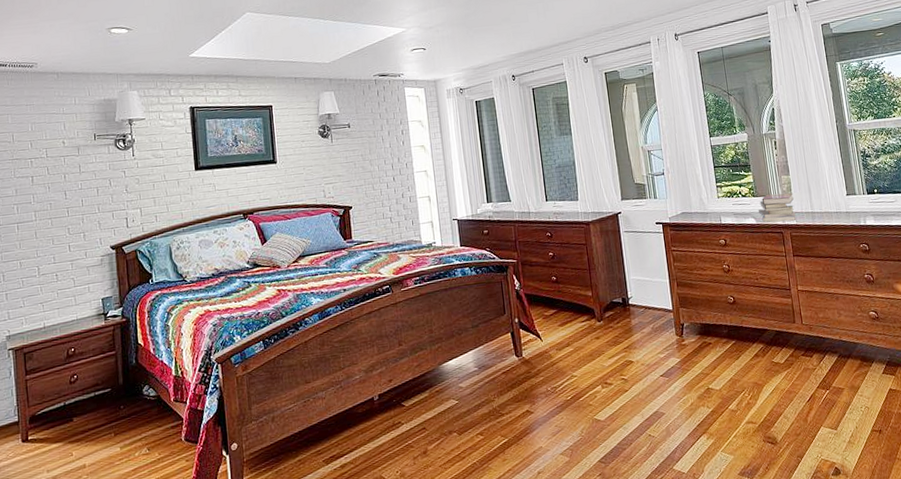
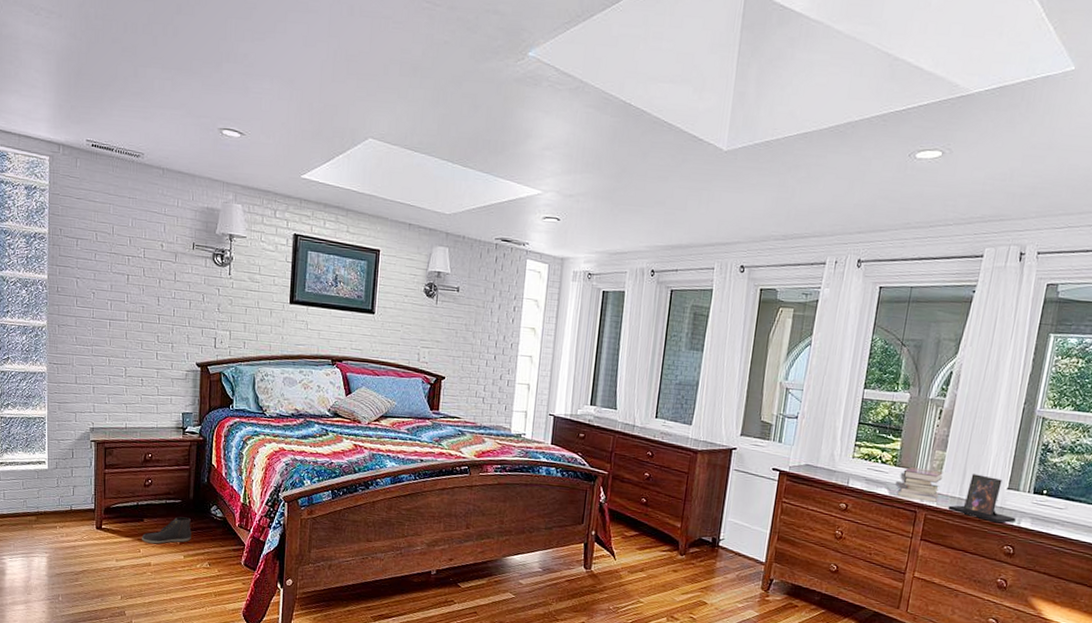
sneaker: none [72,405,126,444] -> present [141,516,192,544]
photo frame: none [806,188,862,227] -> present [947,474,1016,523]

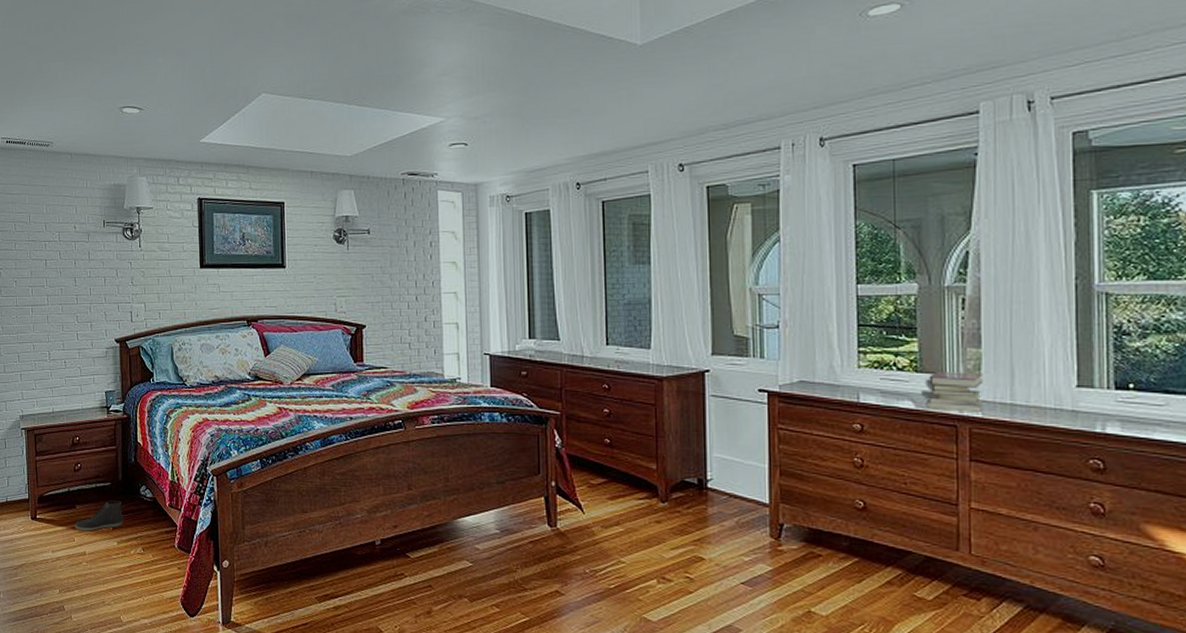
photo frame: present [947,474,1016,523] -> none [998,372,1098,431]

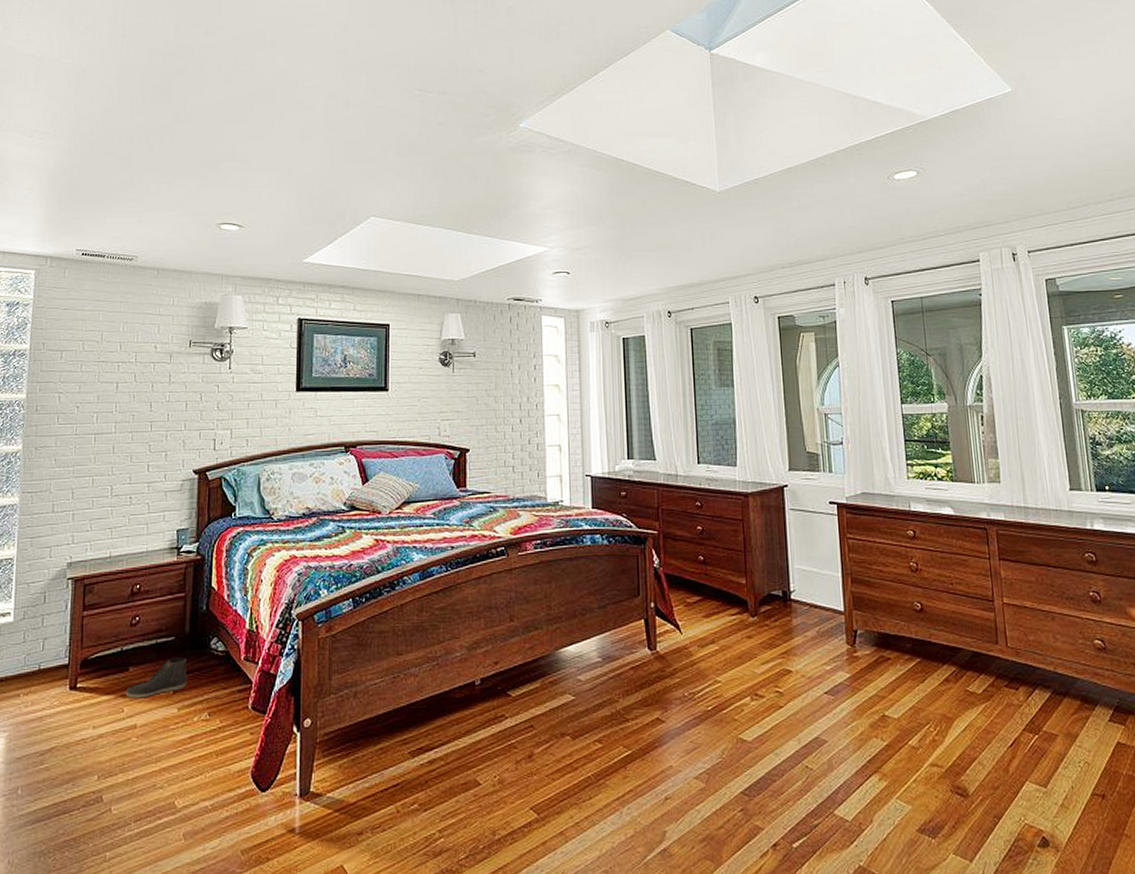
books: present [920,370,983,412] -> none [956,479,1005,516]

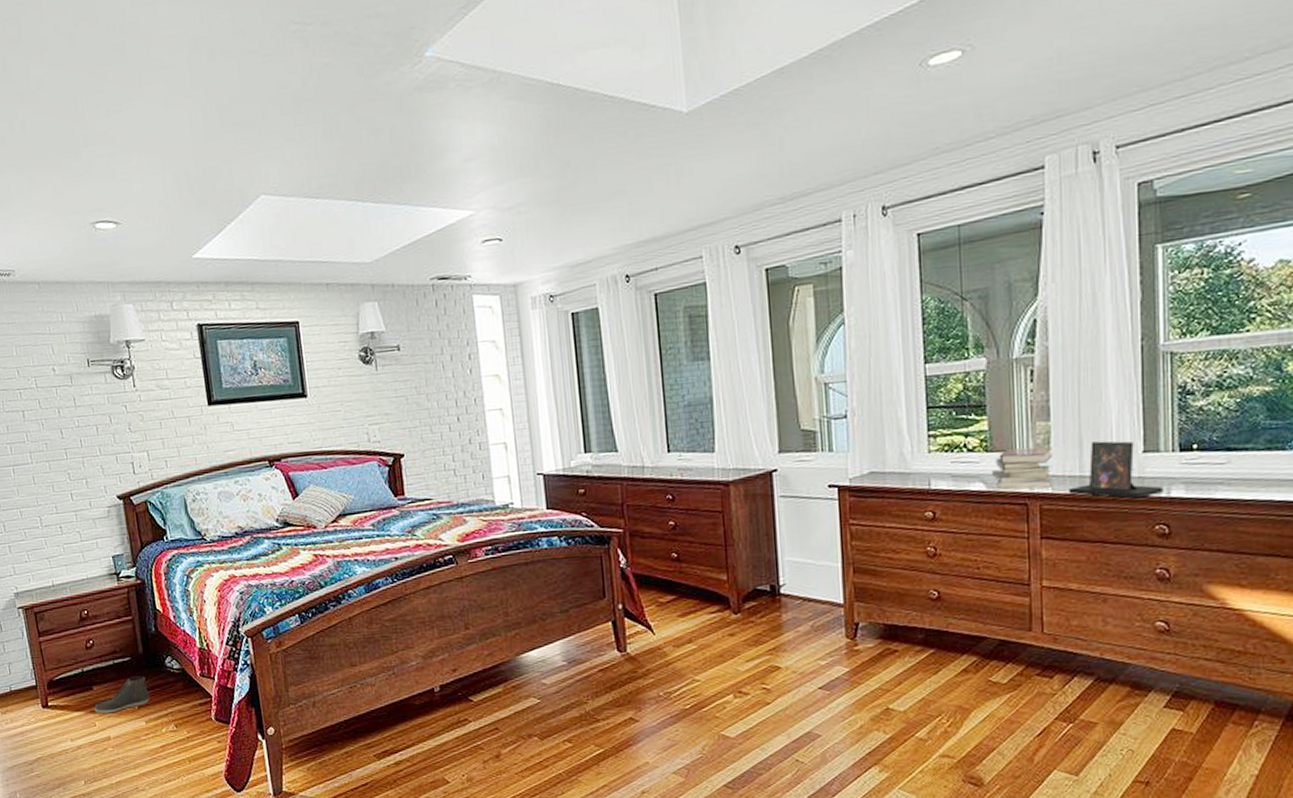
books: none [956,479,1005,516] -> present [990,446,1053,489]
photo frame: none [1016,478,1088,529] -> present [1068,441,1163,499]

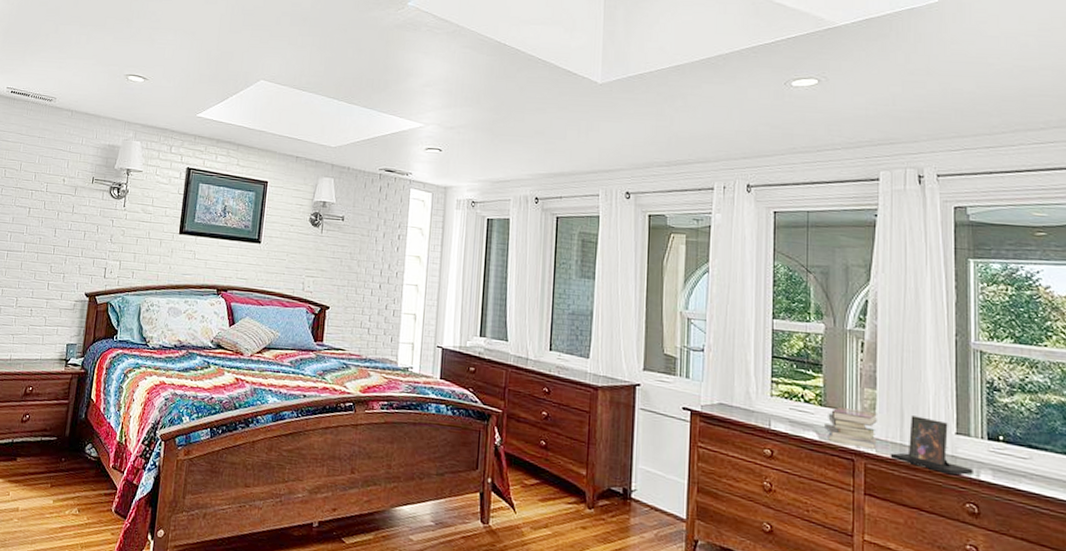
sneaker: present [94,676,150,714] -> none [12,455,64,487]

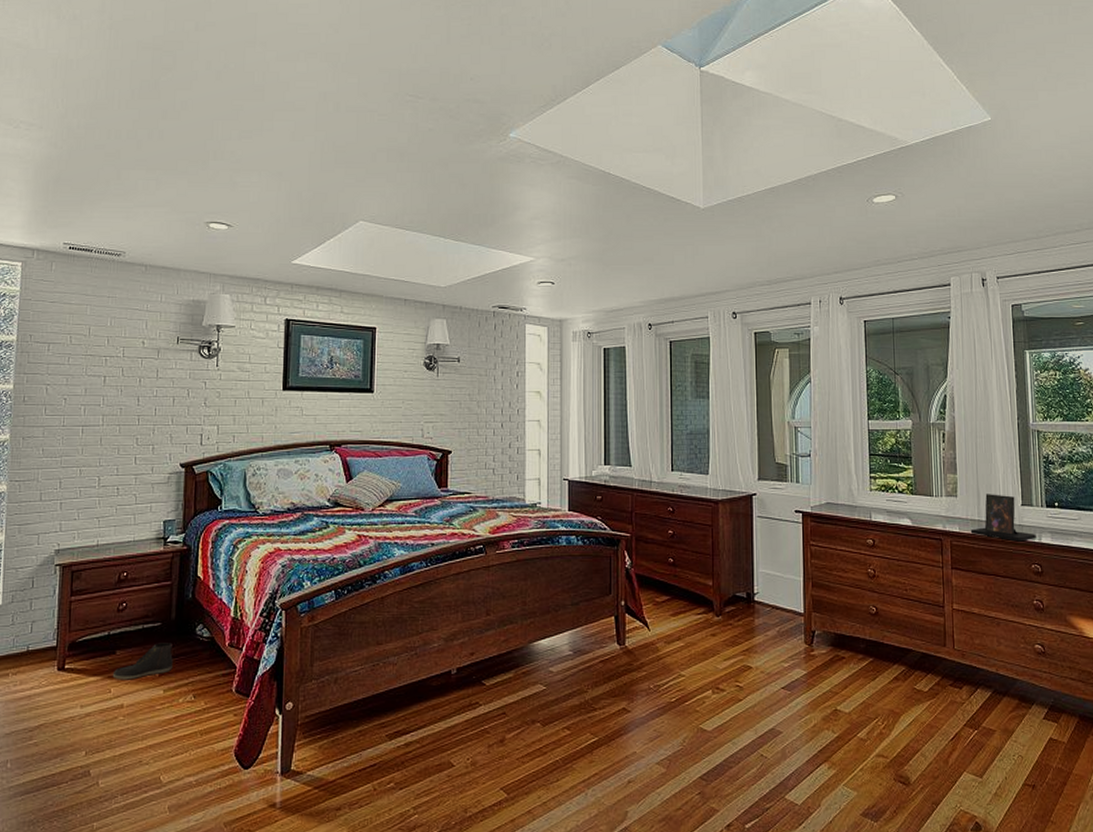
sneaker: none [12,455,64,487] -> present [112,643,173,680]
books: present [823,406,877,449] -> none [915,493,959,527]

